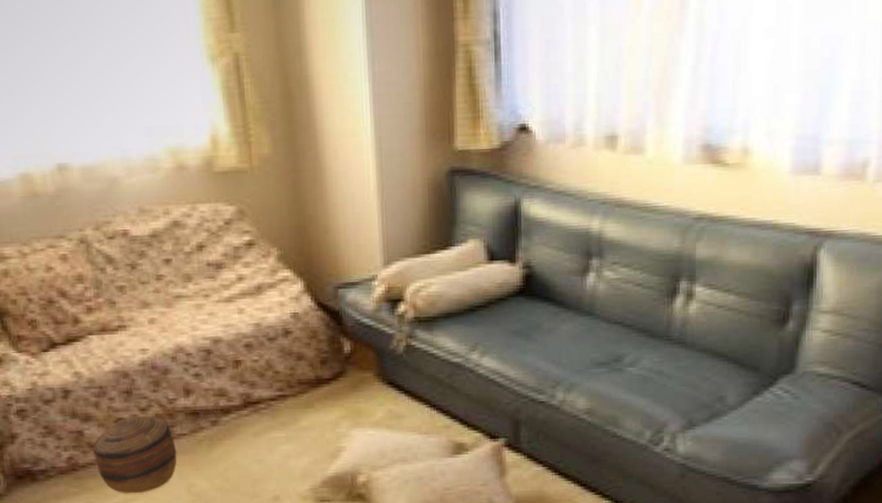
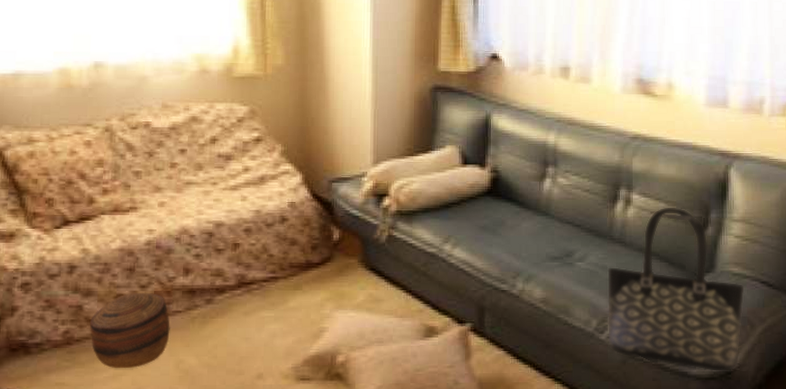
tote bag: none [664,299,831,484] -> present [608,207,745,371]

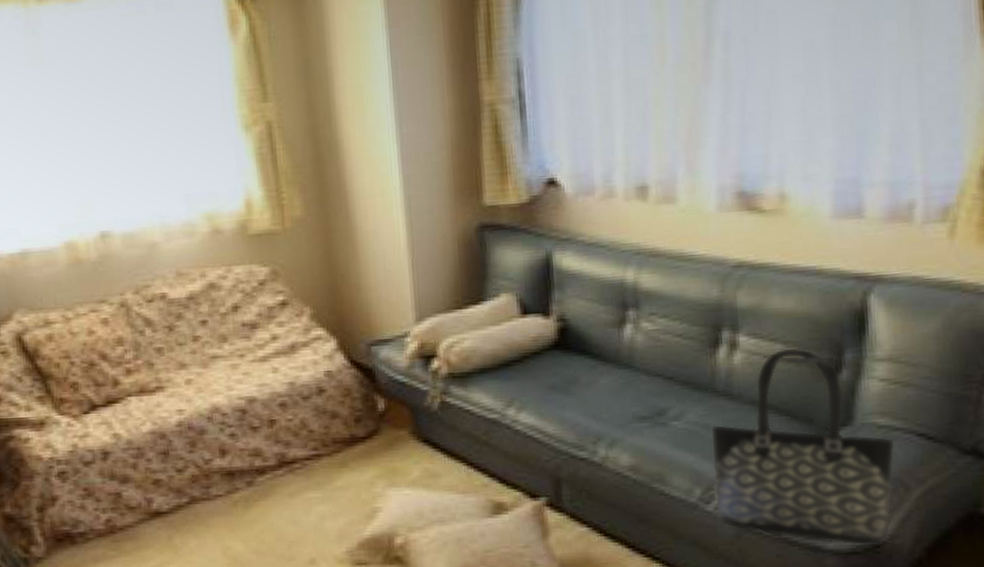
basket: present [89,292,170,369] -> none [130,477,213,557]

